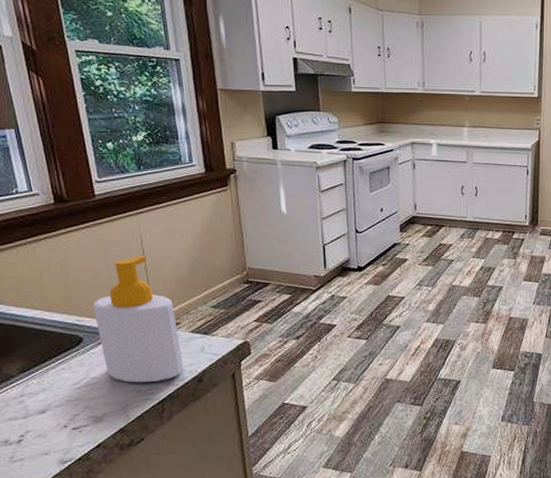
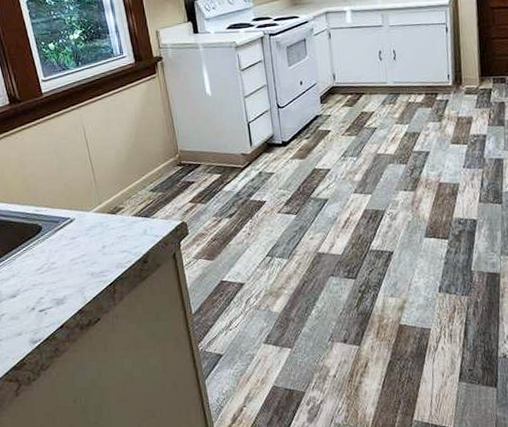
soap bottle: present [93,255,184,383] -> none [48,146,130,266]

